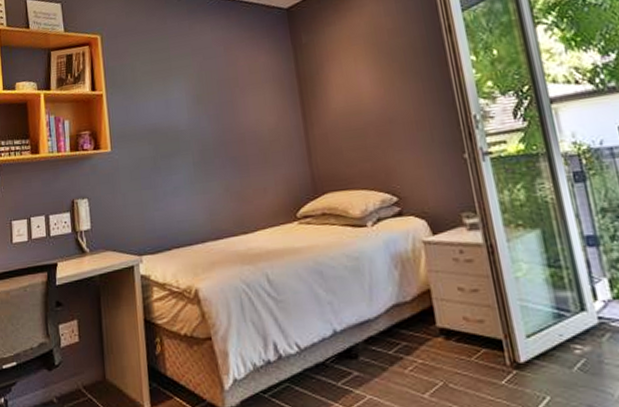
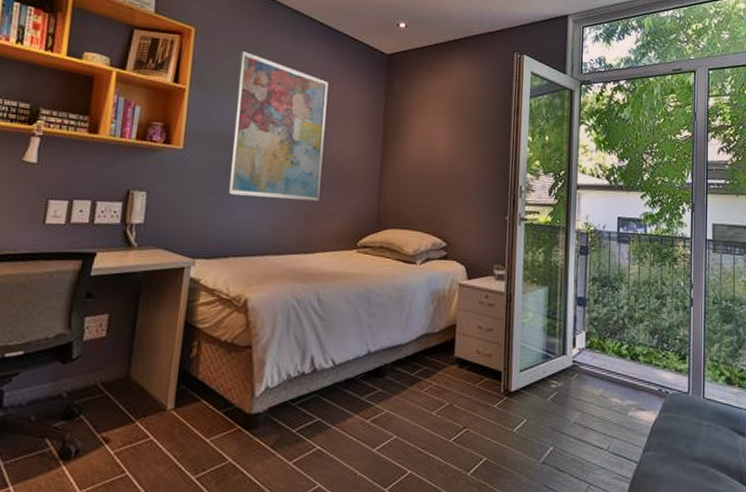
wall art: none [143,45,248,187] -> present [226,51,329,202]

